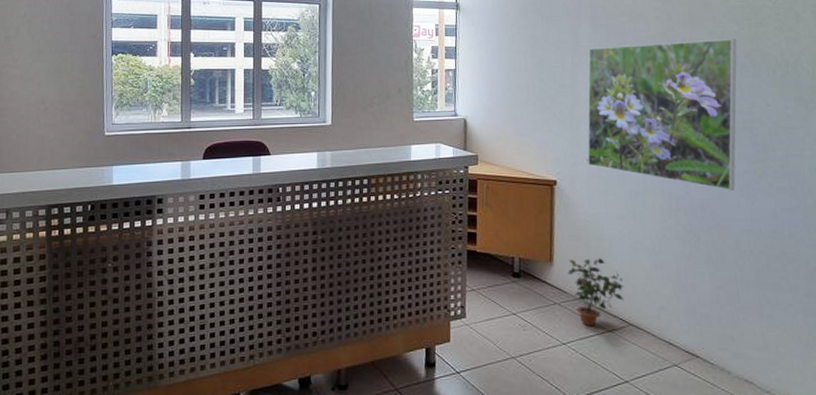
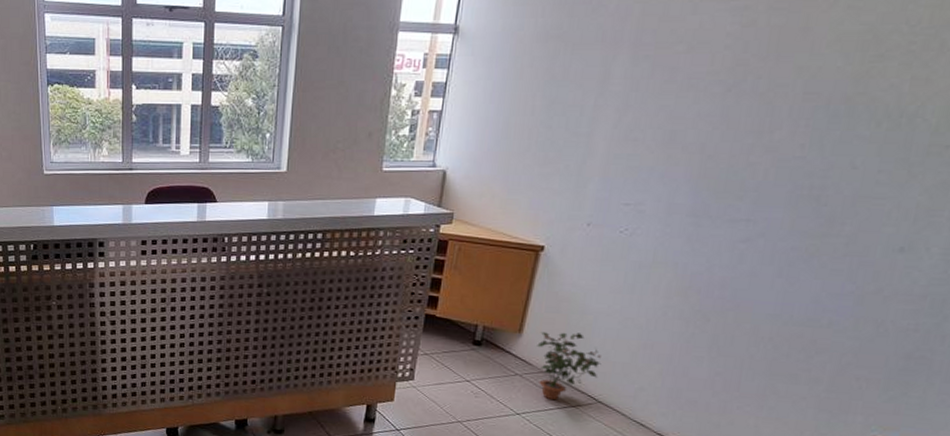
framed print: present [587,39,737,190] -> none [588,77,837,269]

